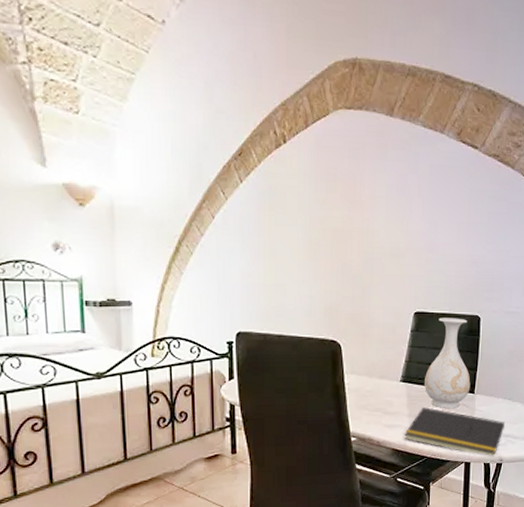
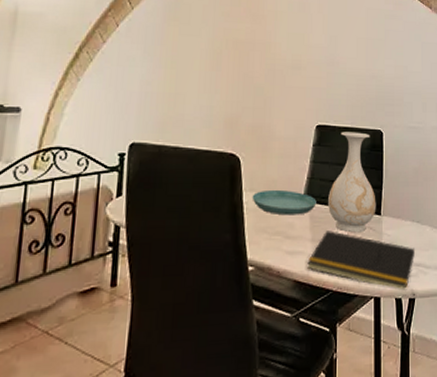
saucer: none [353,372,414,395] -> present [252,189,317,216]

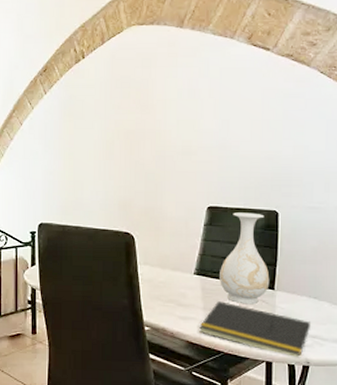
saucer: present [252,189,317,216] -> none [146,263,208,287]

